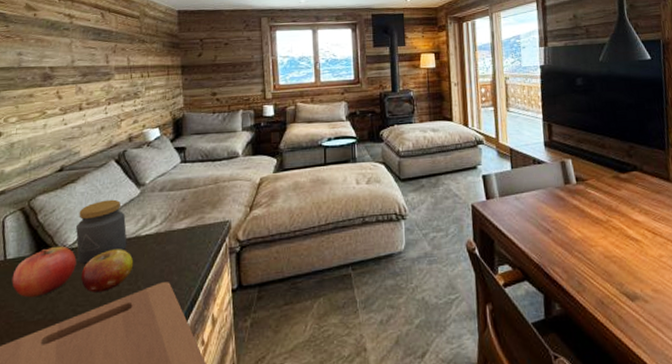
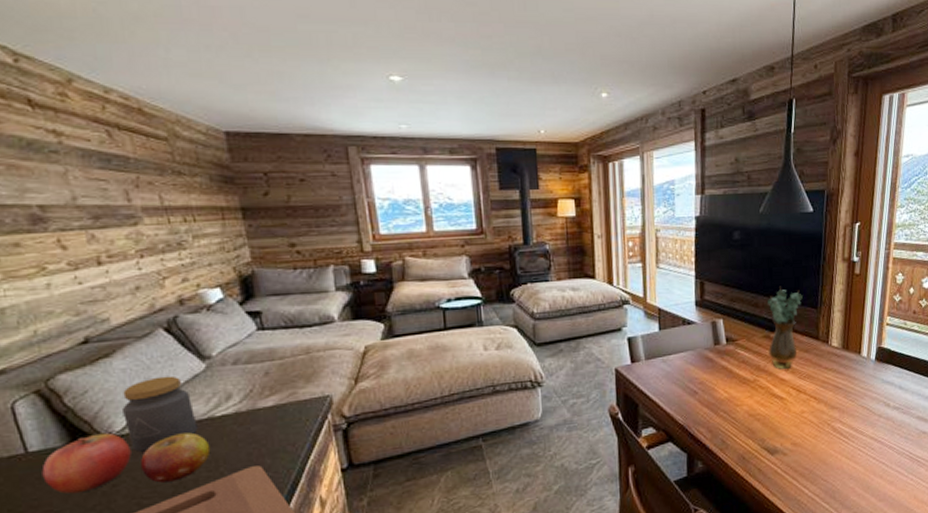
vase: none [613,128,649,210] -> present [766,286,803,369]

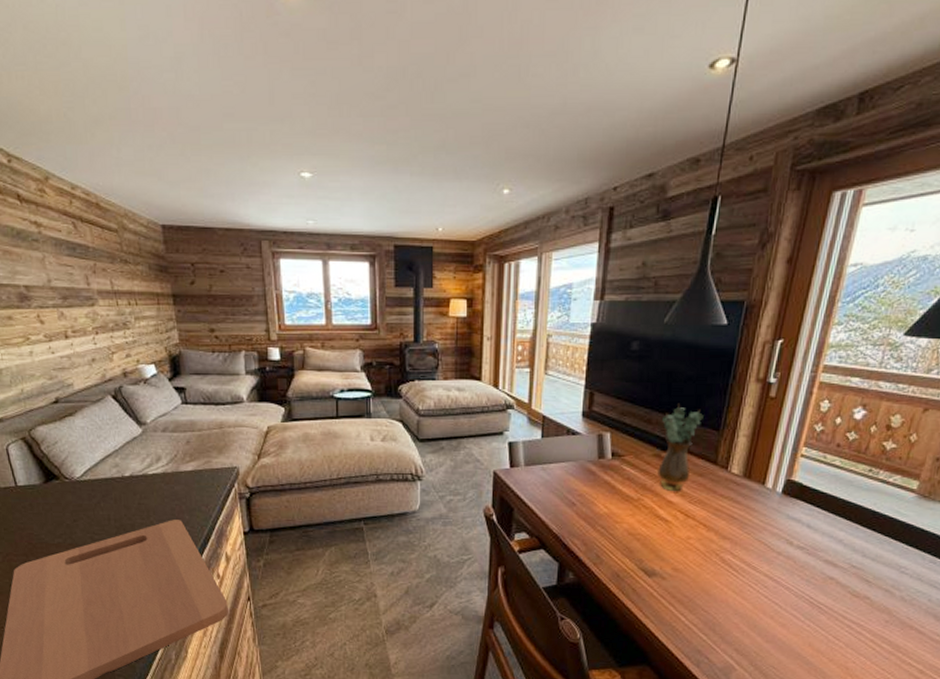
fruit: present [41,432,132,494] -> none [26,477,87,523]
jar: present [122,375,198,453] -> none [81,436,135,497]
fruit: present [140,432,211,483] -> none [93,485,144,524]

